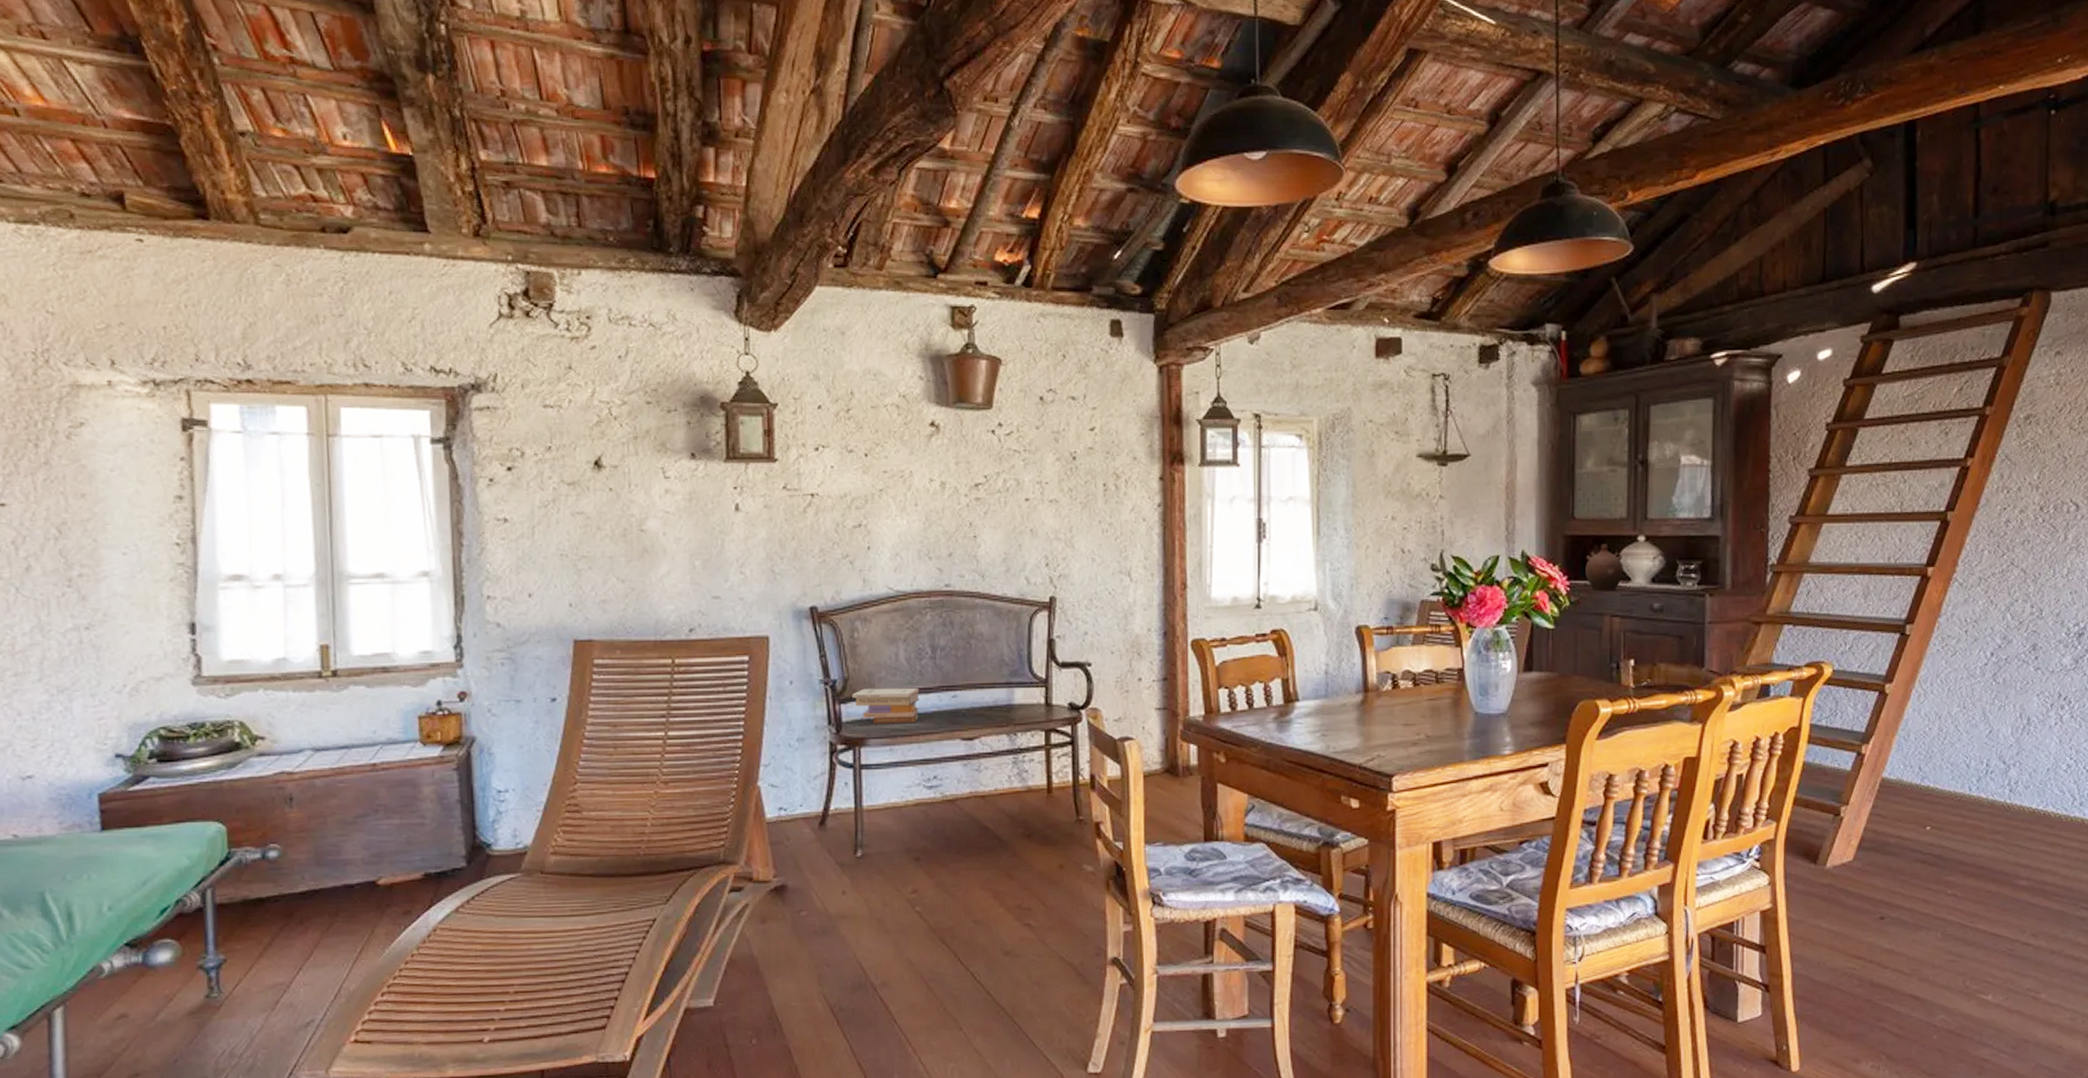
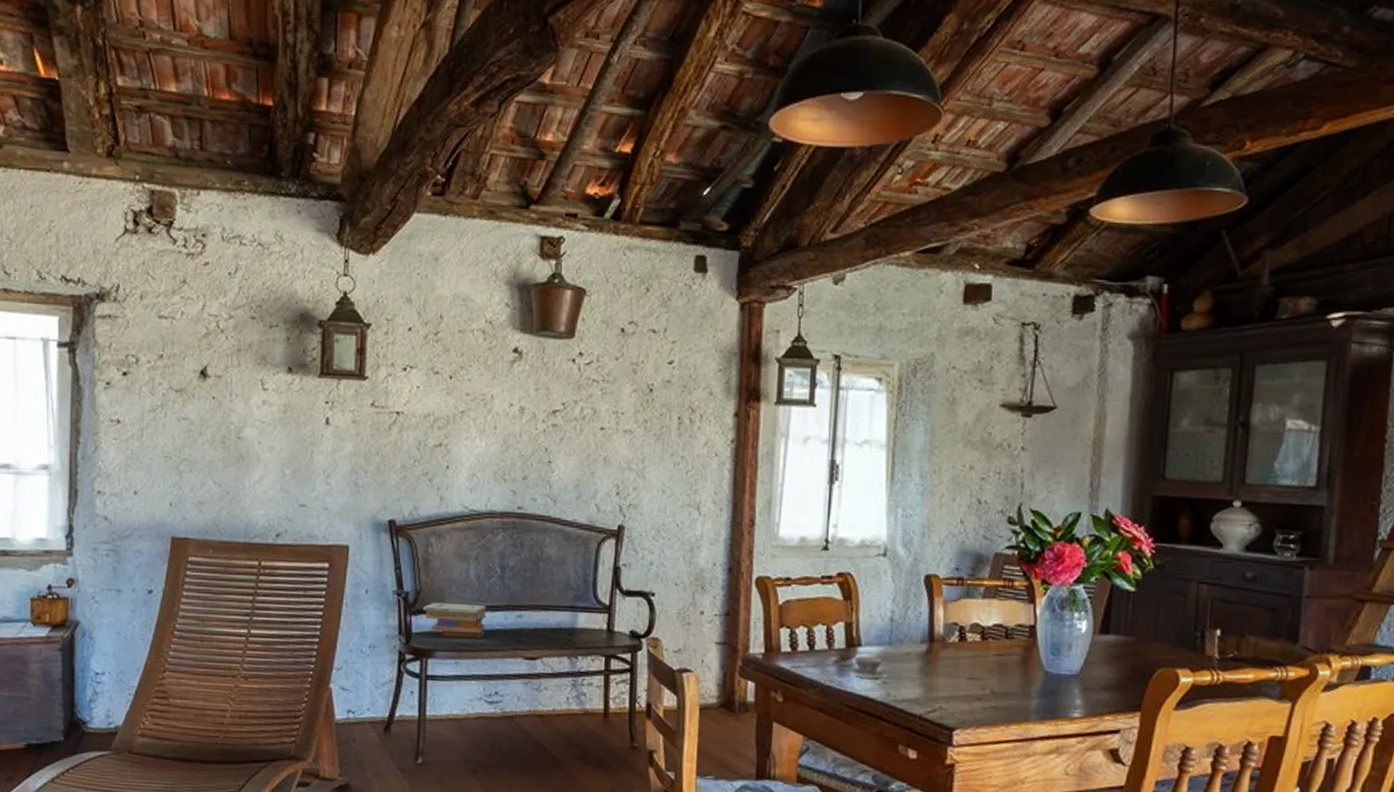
teacup: none [1289,711,1325,732] -> present [849,656,887,679]
ceramic jug: present [1586,544,1623,592] -> none [1173,507,1215,557]

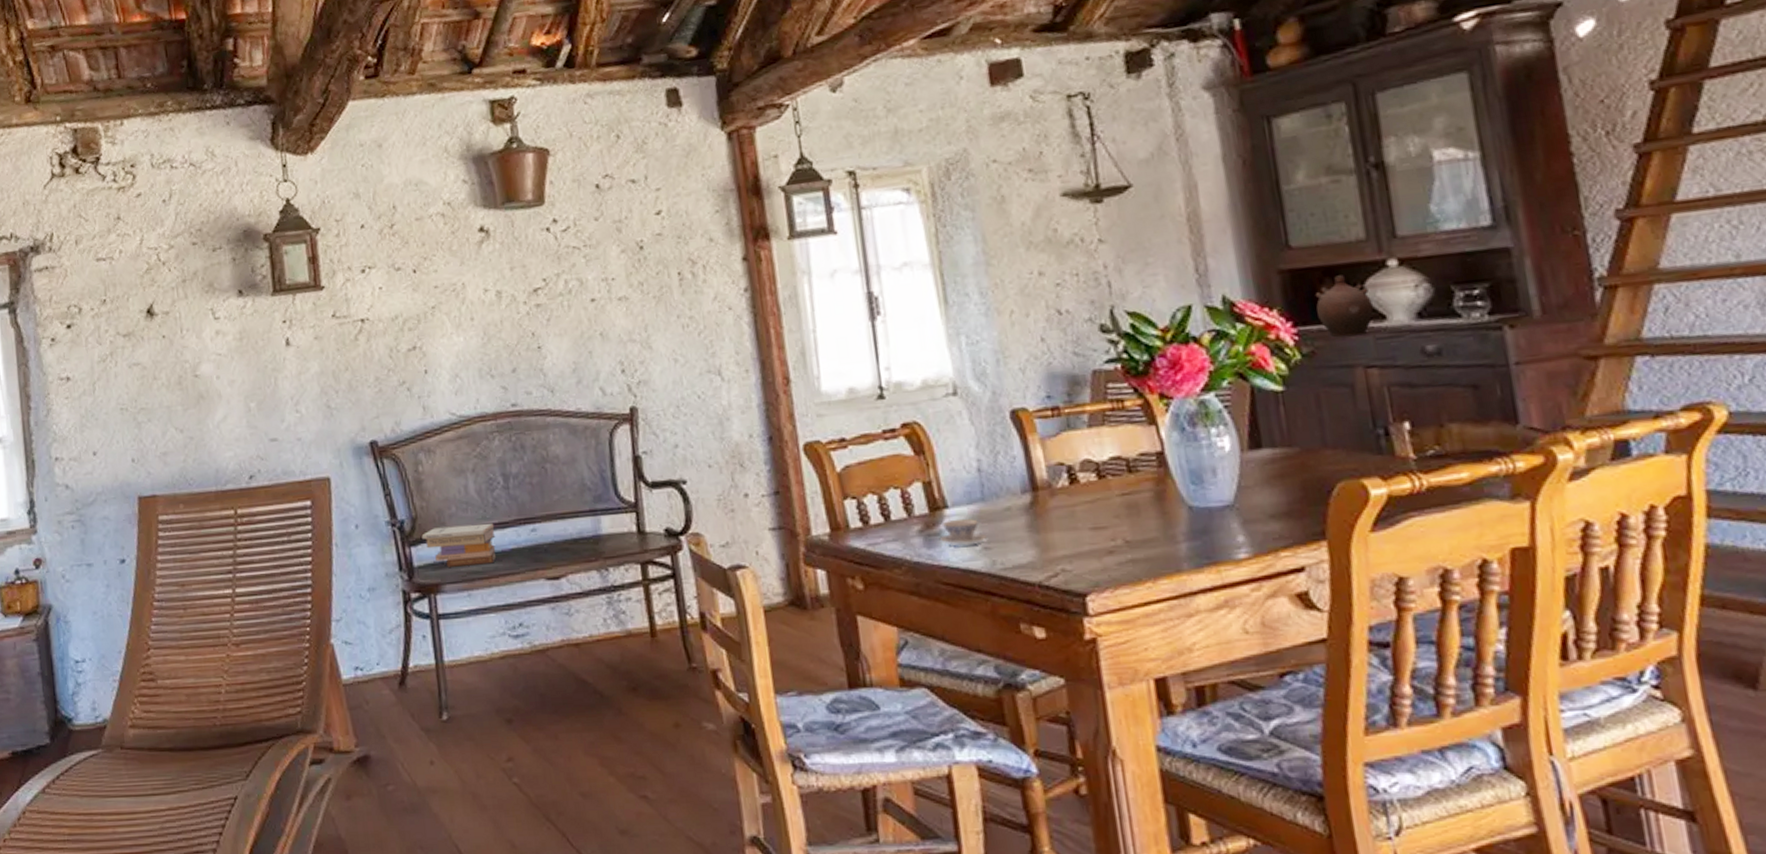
ceramic jug: none [1173,507,1215,557] -> present [1315,275,1374,338]

